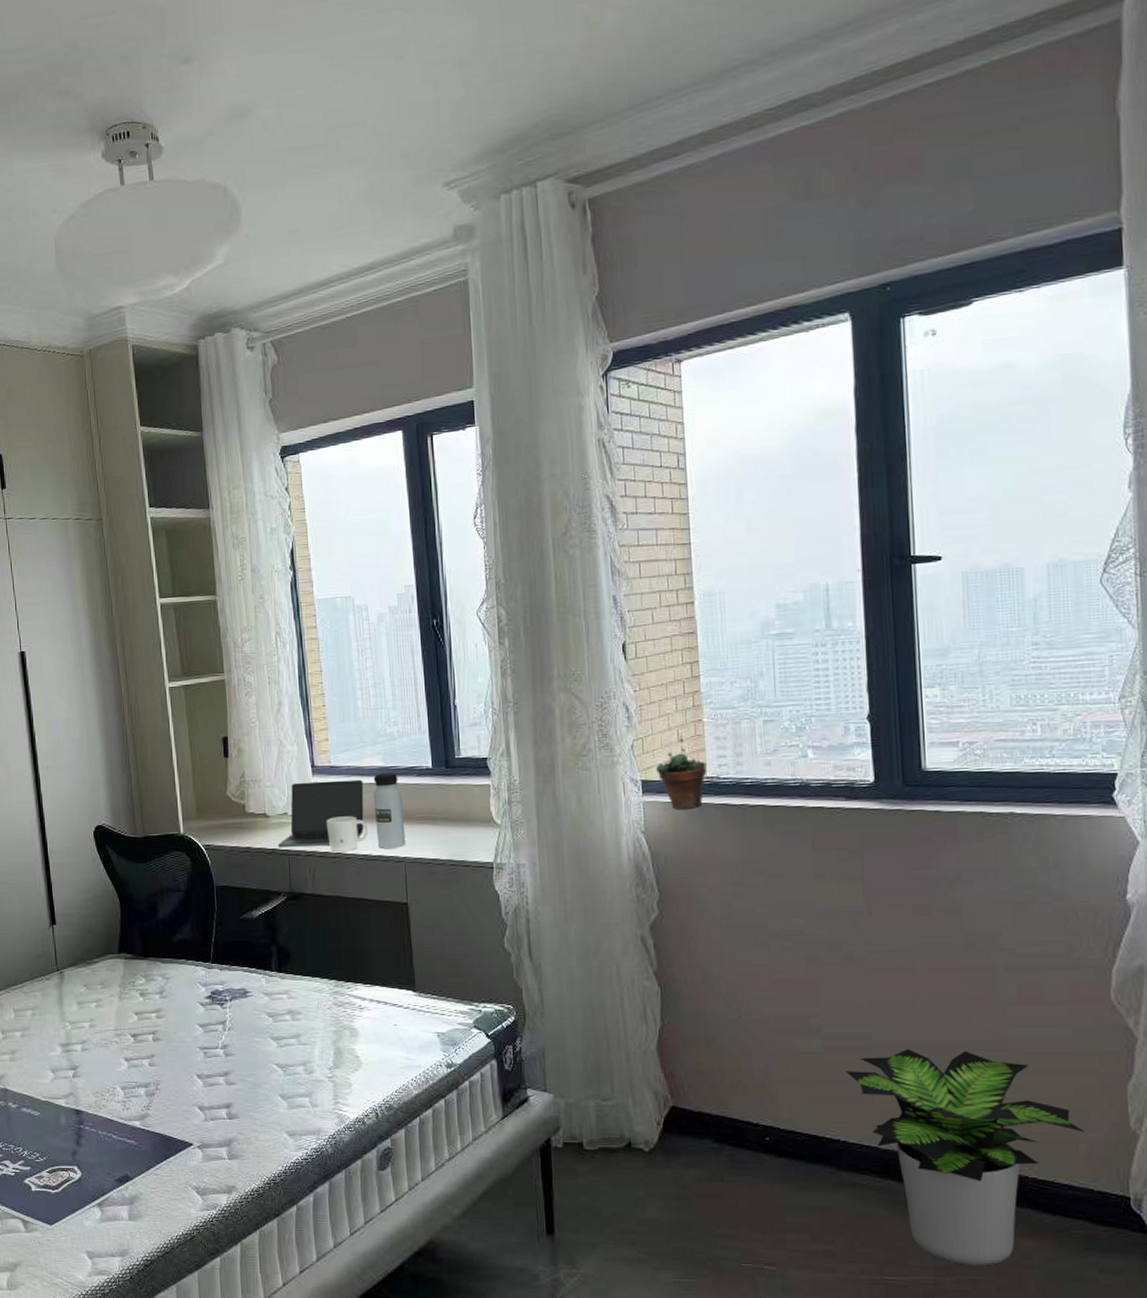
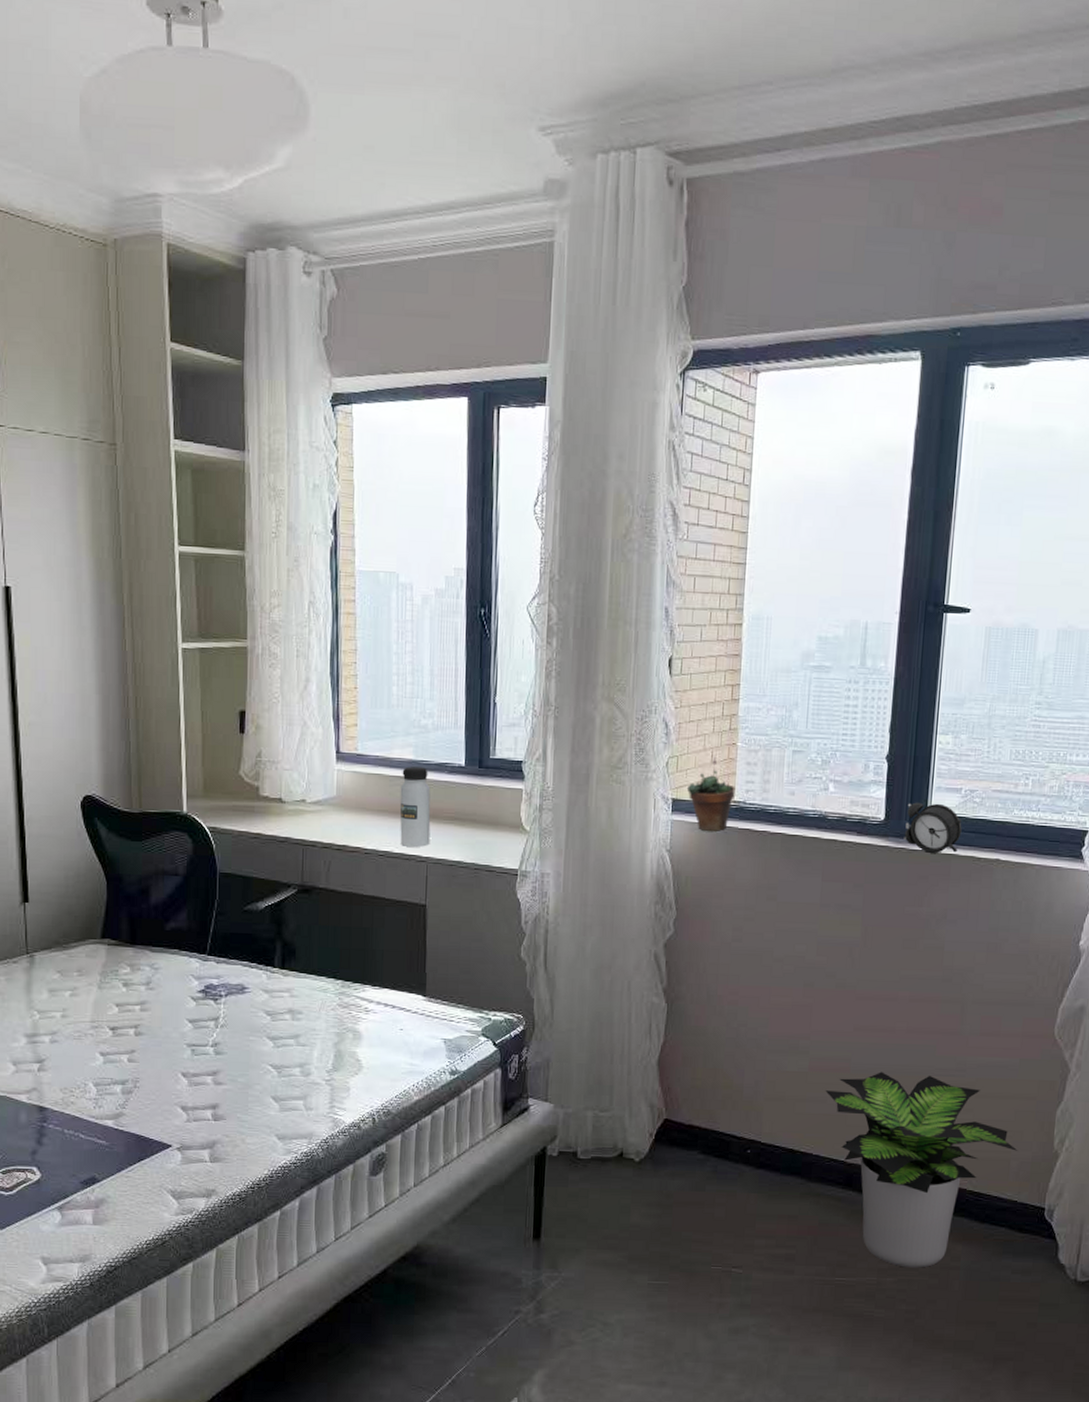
laptop: present [277,779,364,848] -> none [292,768,391,840]
mug: present [326,816,369,852] -> none [346,808,392,846]
alarm clock: none [898,759,965,812] -> present [903,802,962,853]

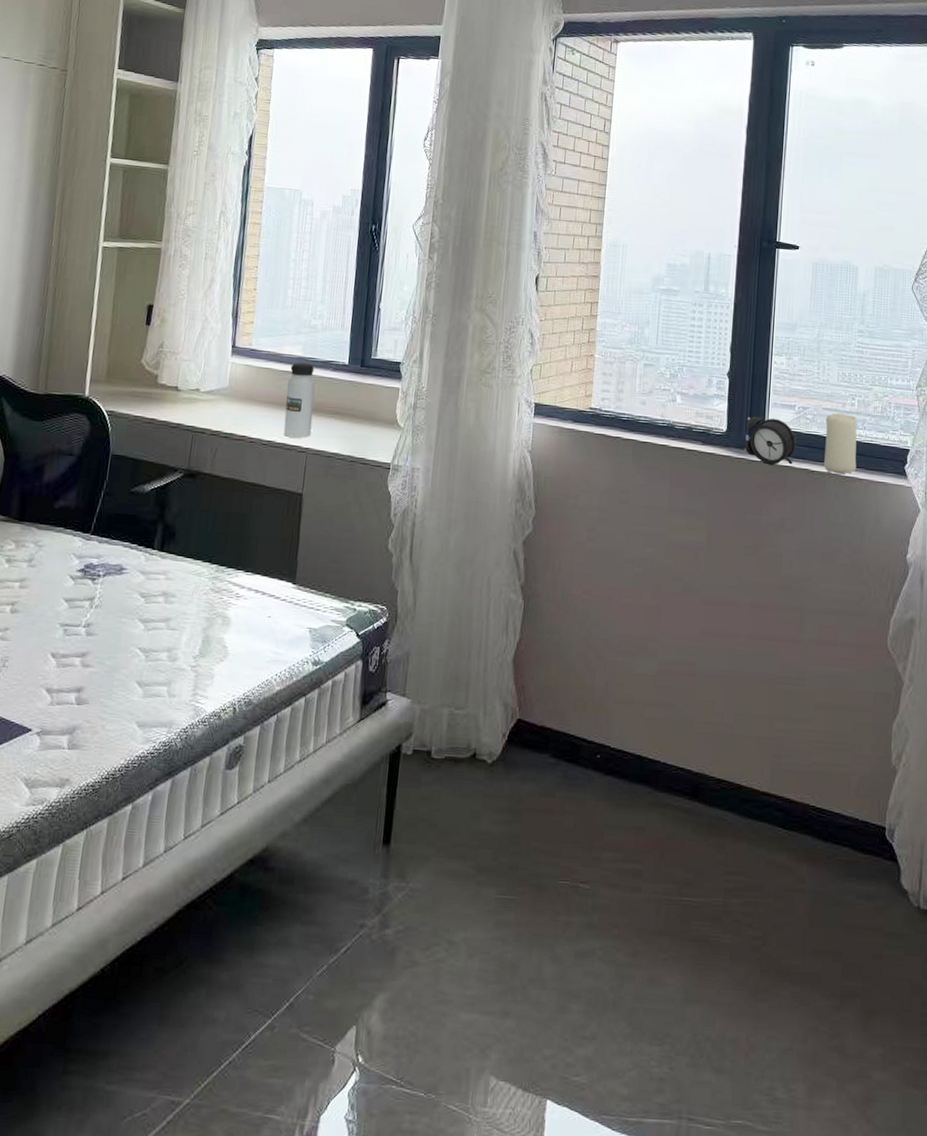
succulent plant: present [686,756,735,832] -> none [548,365,592,436]
potted plant: present [825,1072,1018,1268] -> none [672,677,857,889]
candle: none [991,794,1031,859] -> present [823,412,857,474]

